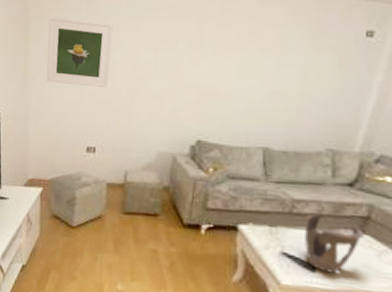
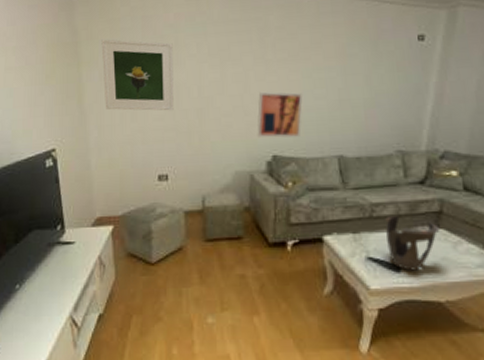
wall art: none [184,78,234,126] -> present [256,91,303,138]

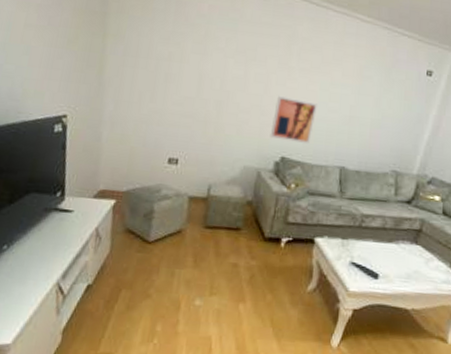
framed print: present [101,39,174,111] -> none [125,15,203,99]
decorative bowl: present [384,214,439,271] -> none [370,227,416,280]

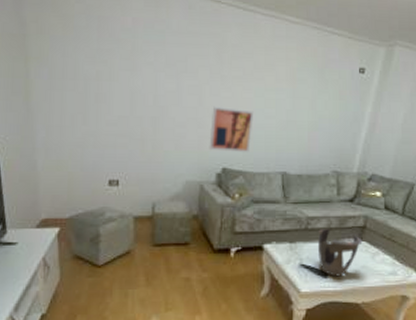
decorative bowl: none [370,227,416,280] -> present [317,228,361,277]

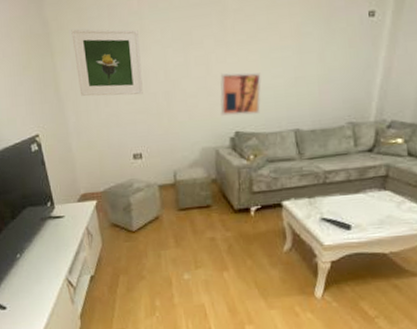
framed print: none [52,35,130,117] -> present [71,29,143,97]
decorative bowl: present [317,228,361,277] -> none [336,180,385,228]

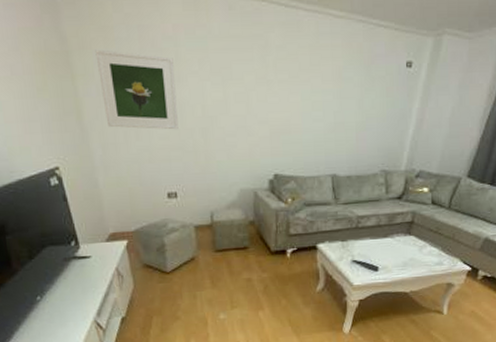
wall art: present [220,72,261,116] -> none [259,113,302,158]

